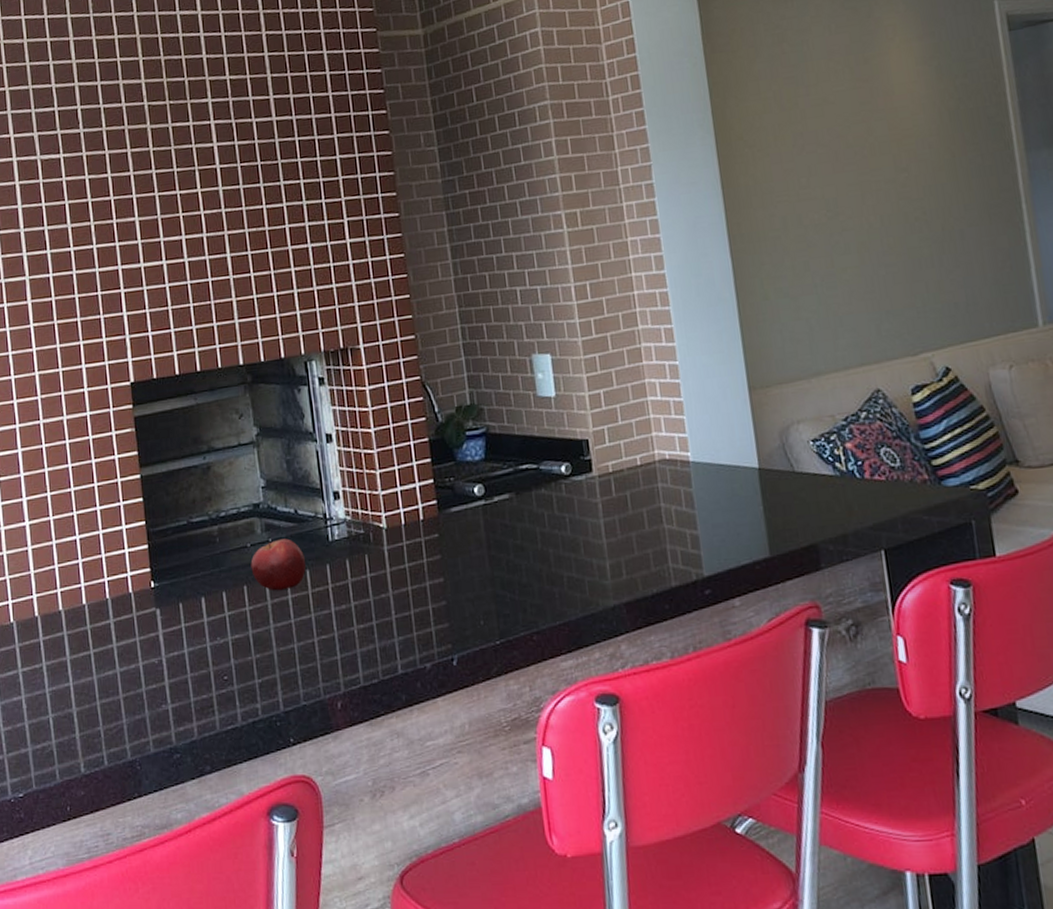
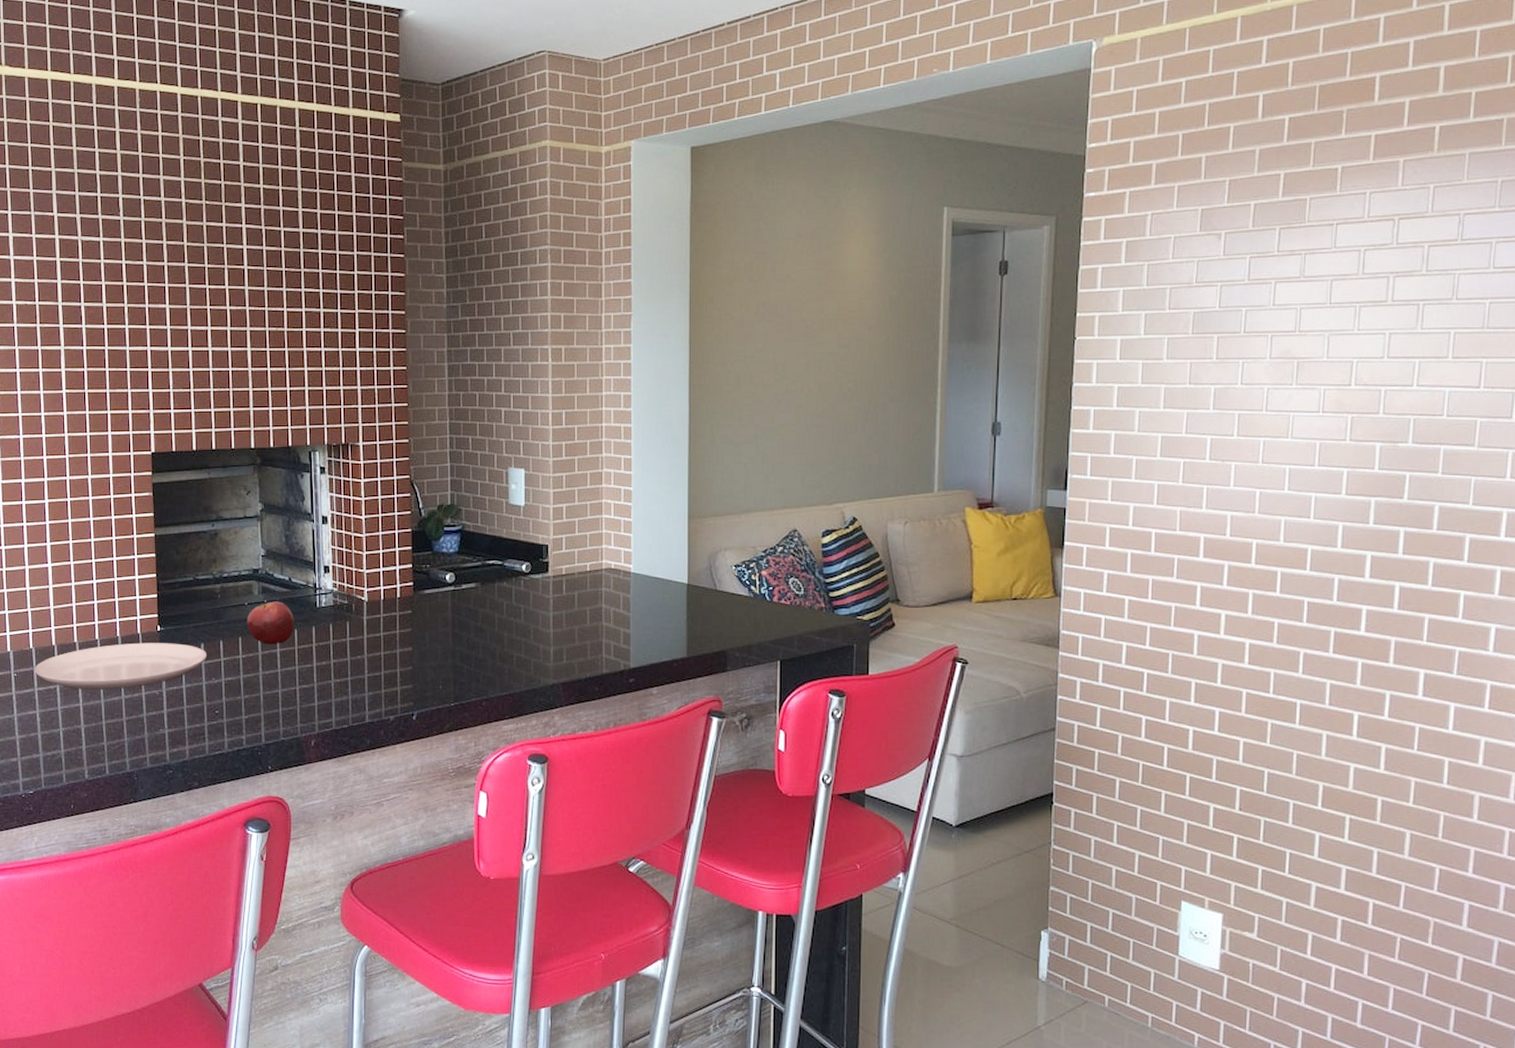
plate: none [17,600,210,666] -> present [34,643,207,690]

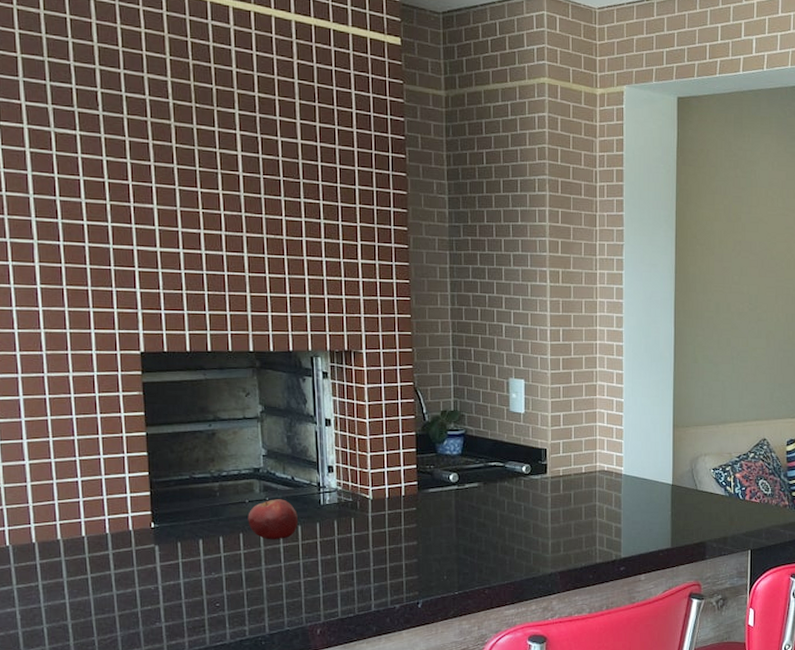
plate: present [34,643,207,690] -> none [12,539,206,587]

